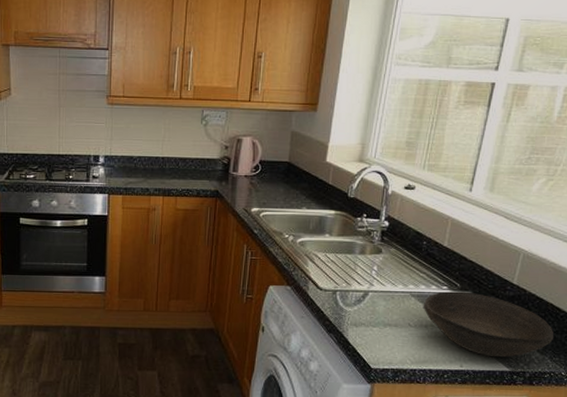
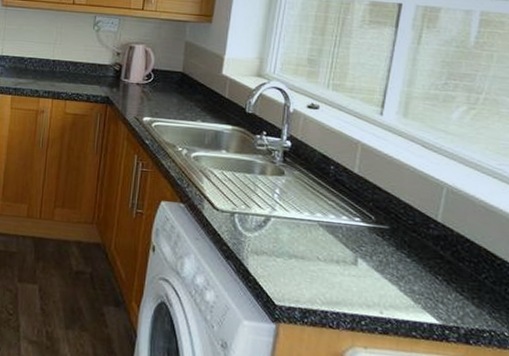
bowl: present [423,291,555,358] -> none [333,223,492,308]

